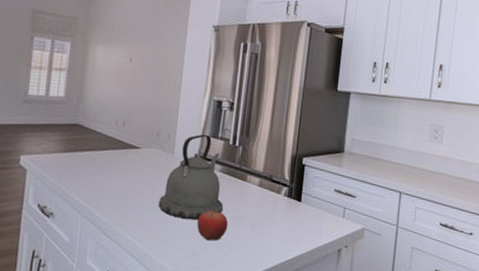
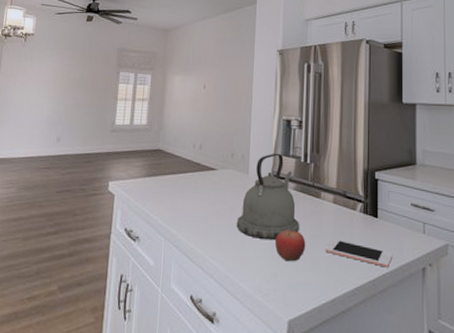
cell phone: none [246,220,312,248] -> present [325,239,393,268]

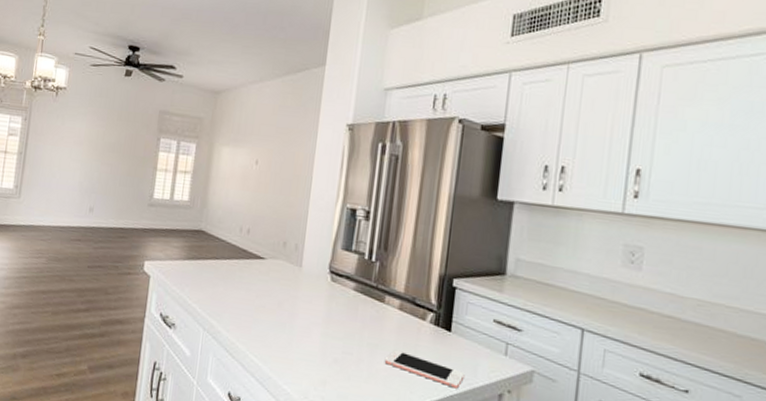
kettle: present [236,153,300,240] -> none [284,246,357,344]
fruit: present [275,229,306,262] -> none [327,333,363,369]

